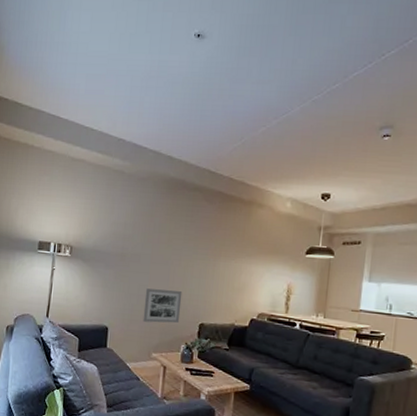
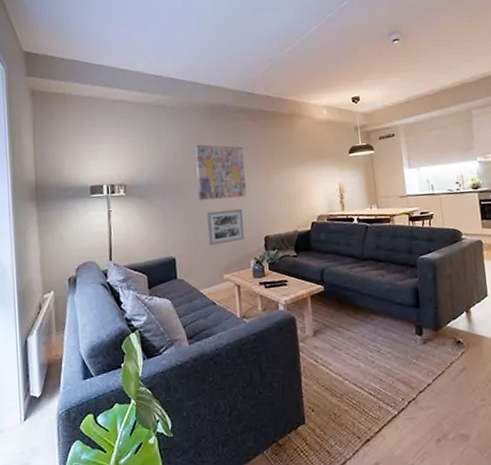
wall art: none [140,217,195,280] -> present [194,144,247,200]

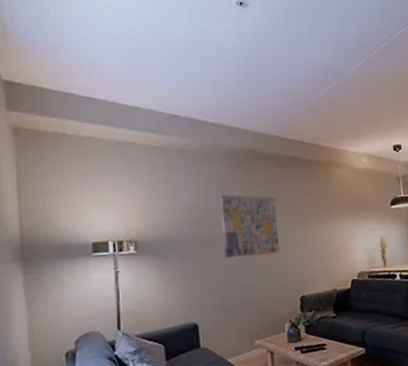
wall art: present [206,209,245,246] -> none [234,267,278,309]

